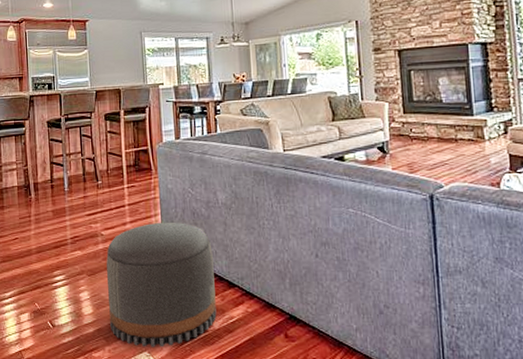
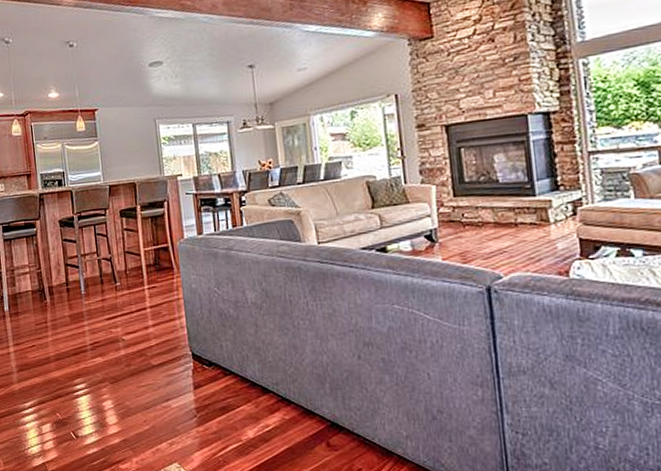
pouf: present [106,221,217,347] -> none [129,324,251,458]

